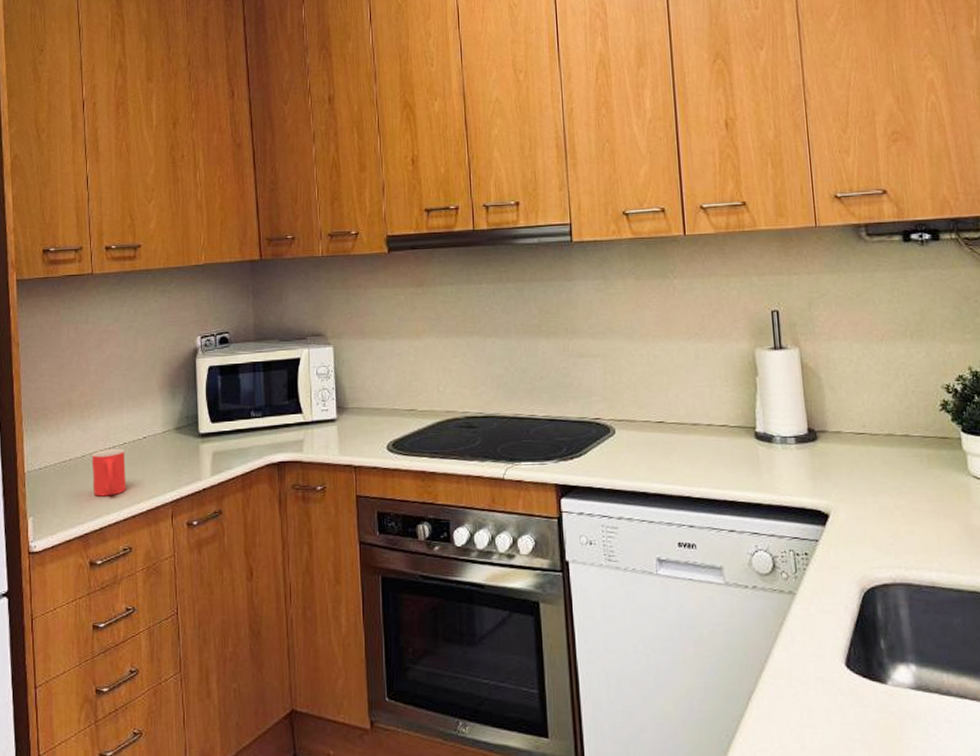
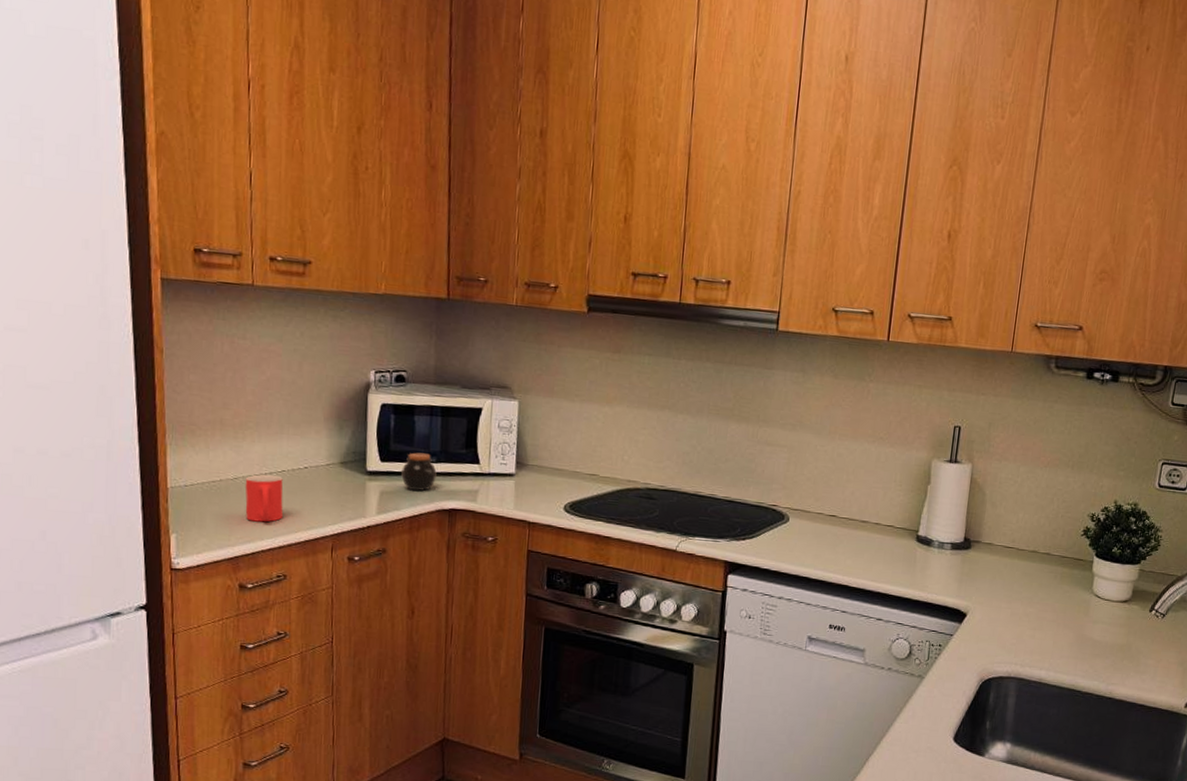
jar: none [231,409,263,448] -> present [401,452,437,491]

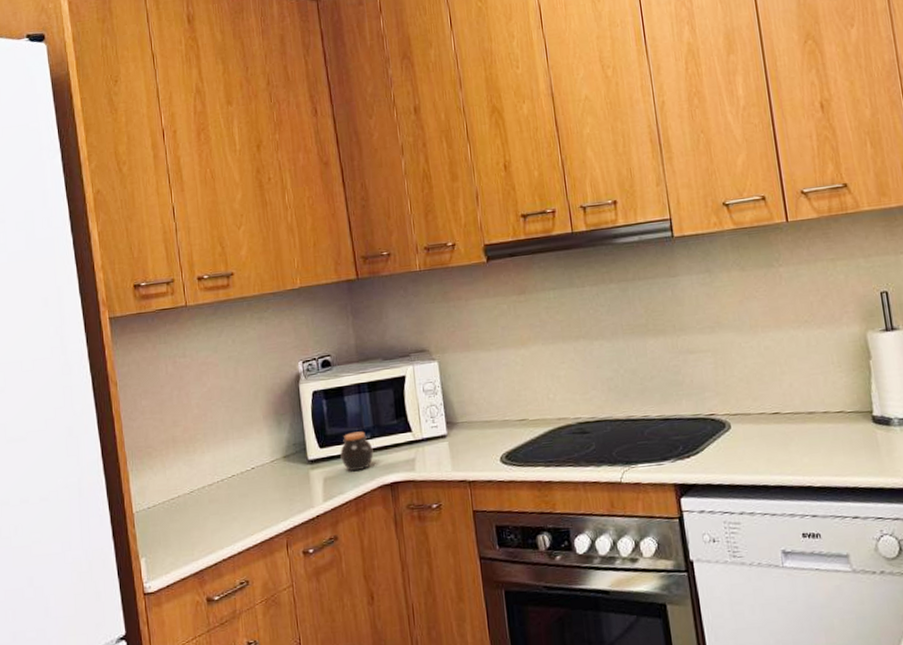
mug: present [245,474,283,522] -> none [200,481,238,532]

